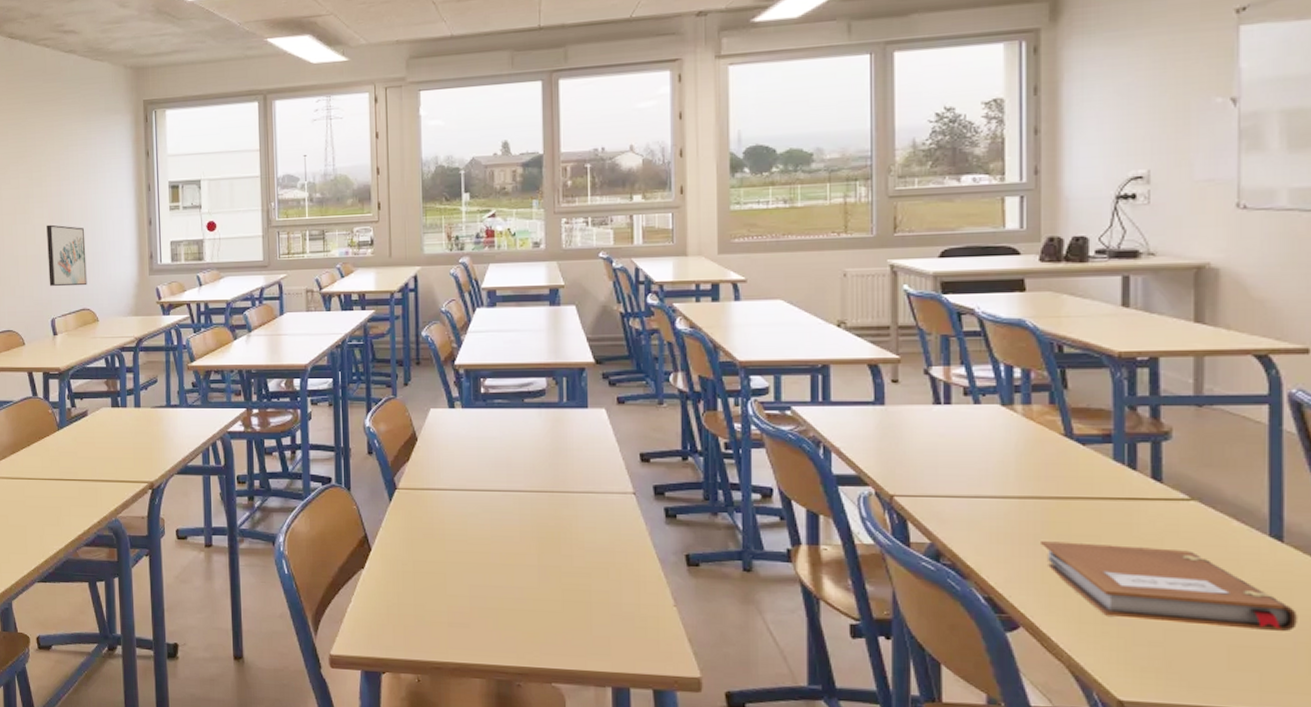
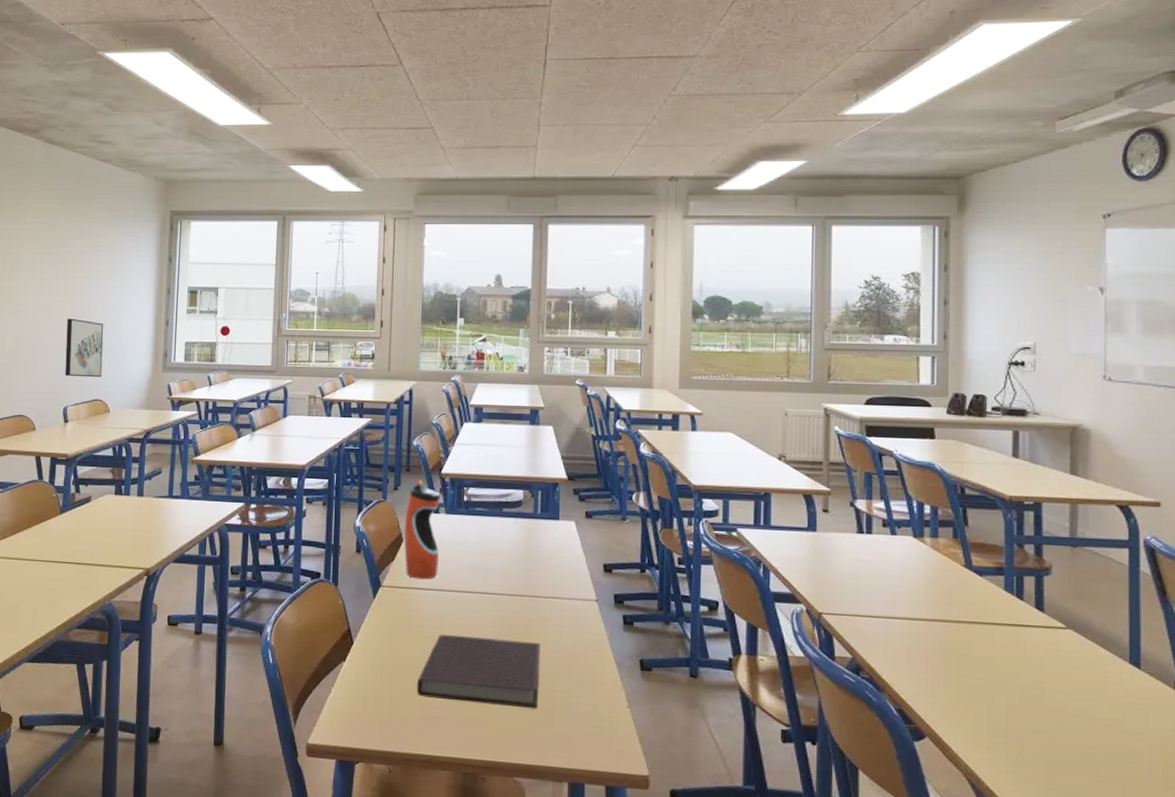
water bottle: none [417,373,458,480] -> present [403,480,441,580]
notebook: none [442,537,575,612] -> present [417,635,541,709]
notebook: present [1041,541,1297,632] -> none [944,660,1152,749]

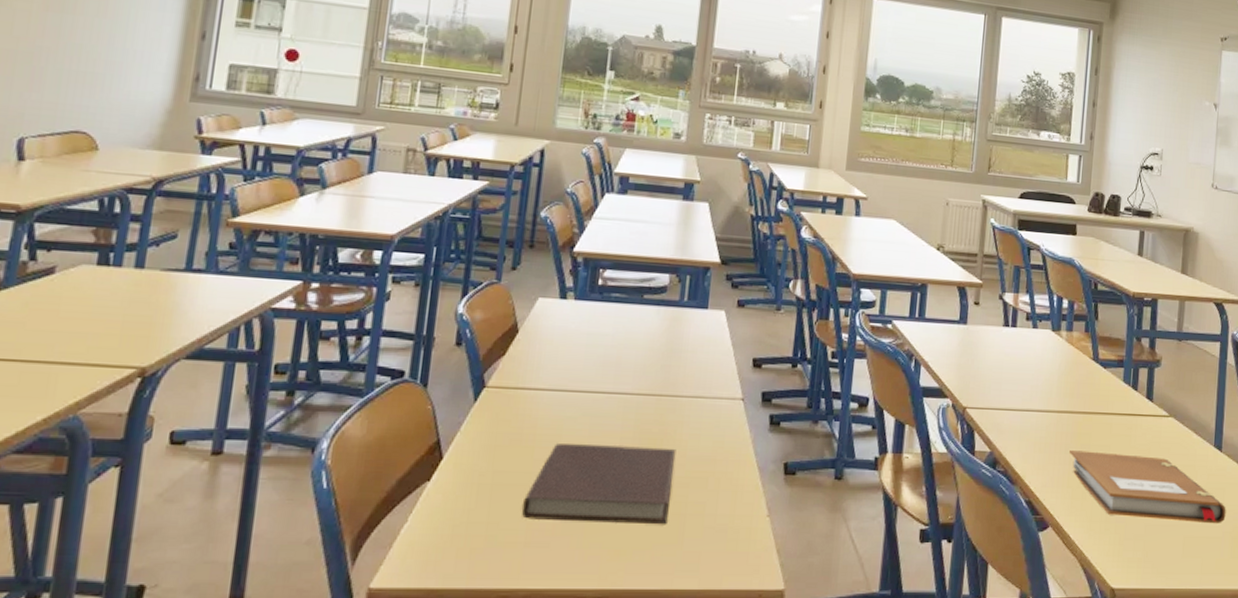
wall art: present [65,318,104,378] -> none [24,12,99,102]
water bottle: present [403,480,441,580] -> none [518,258,571,378]
notebook: none [944,660,1152,749] -> present [1069,450,1226,524]

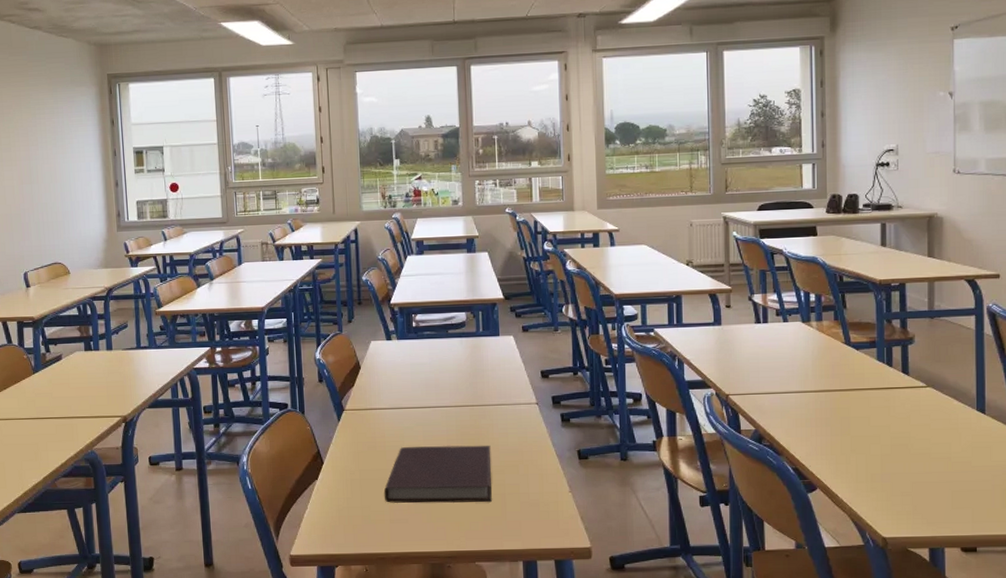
notebook: present [1069,450,1226,524] -> none [830,422,994,479]

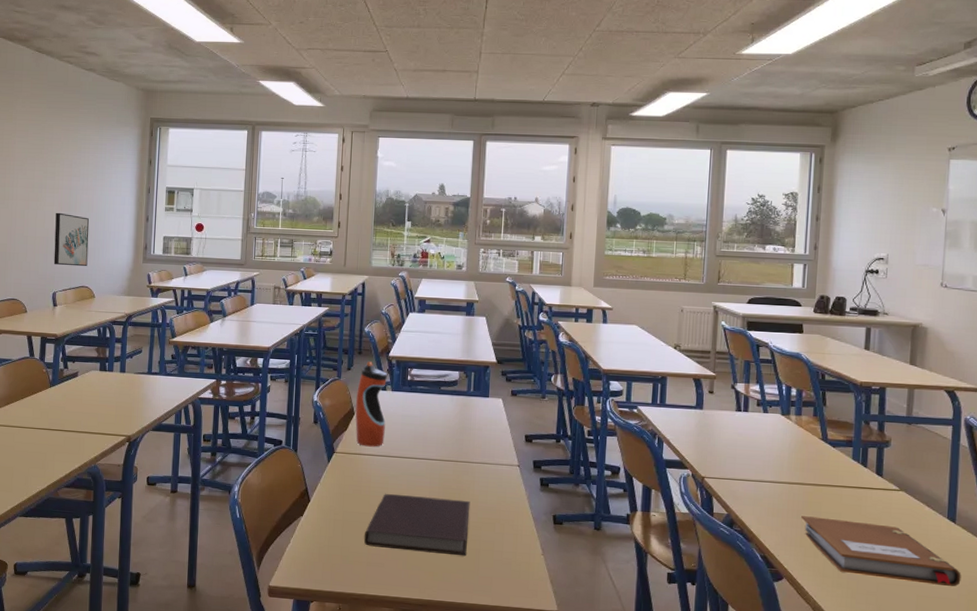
wall art: none [16,186,58,243] -> present [53,212,90,267]
water bottle: none [360,311,395,401] -> present [355,361,388,447]
notebook: none [830,422,994,479] -> present [801,516,961,587]

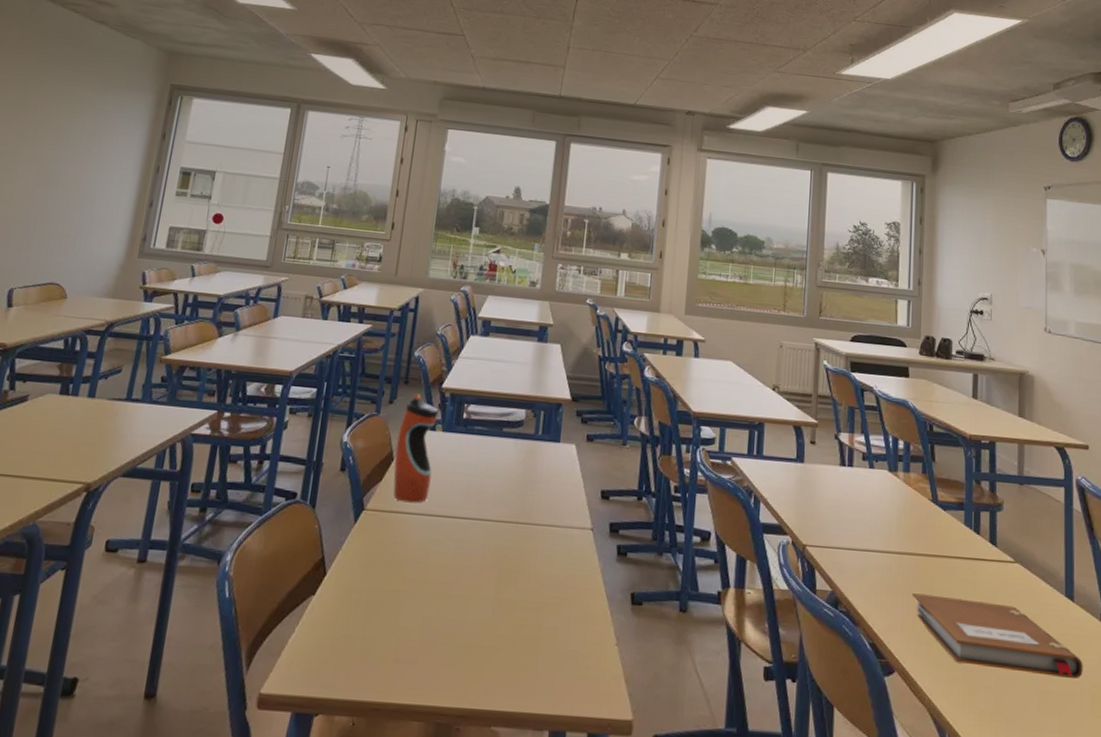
wall art: present [53,212,90,267] -> none [16,188,74,259]
notebook: present [364,494,470,557] -> none [393,565,531,649]

